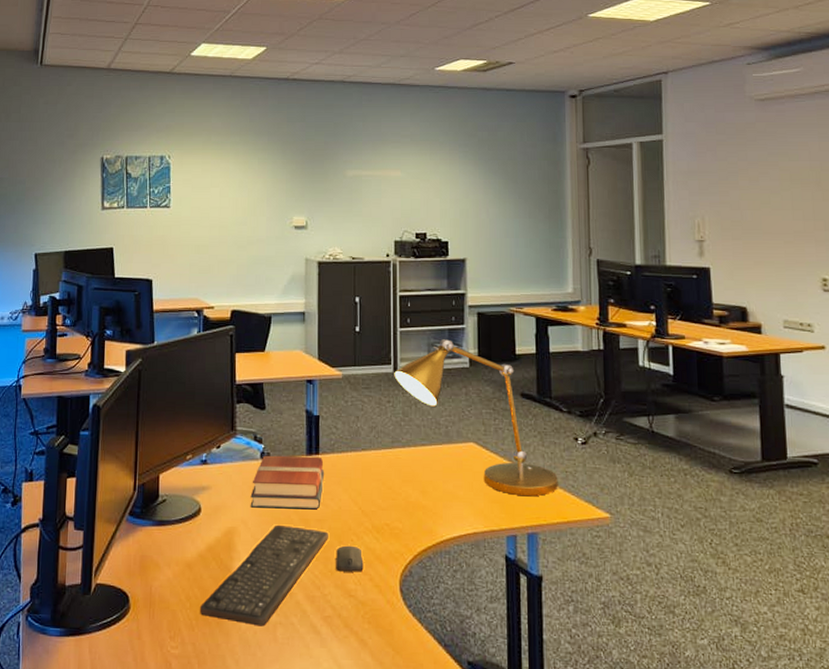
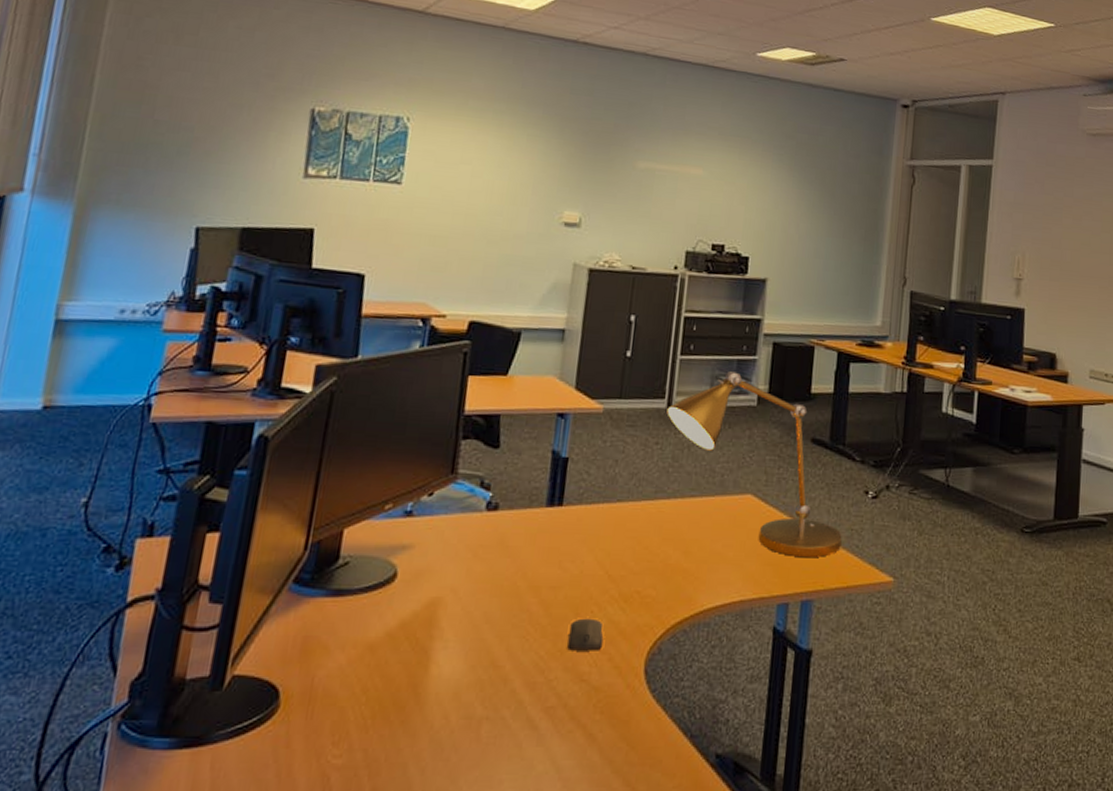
computer keyboard: present [200,524,328,626] -> none [380,593,563,723]
books: present [250,455,325,510] -> none [464,505,568,575]

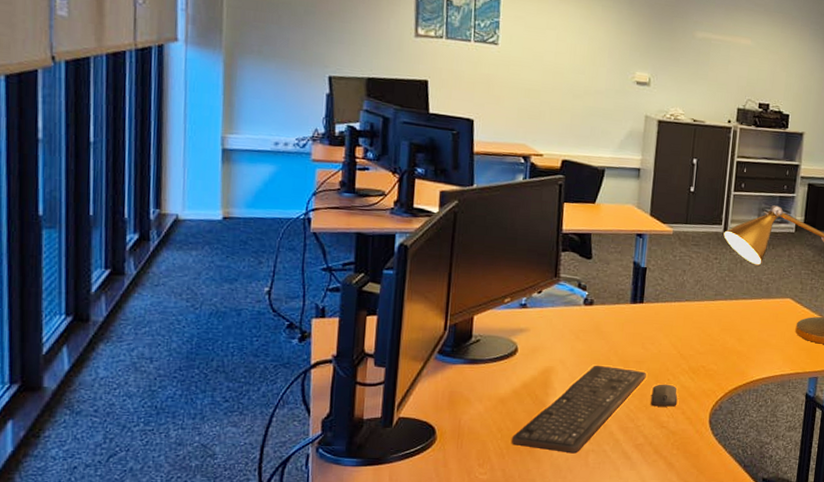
computer keyboard: none [380,593,563,723] -> present [512,365,646,454]

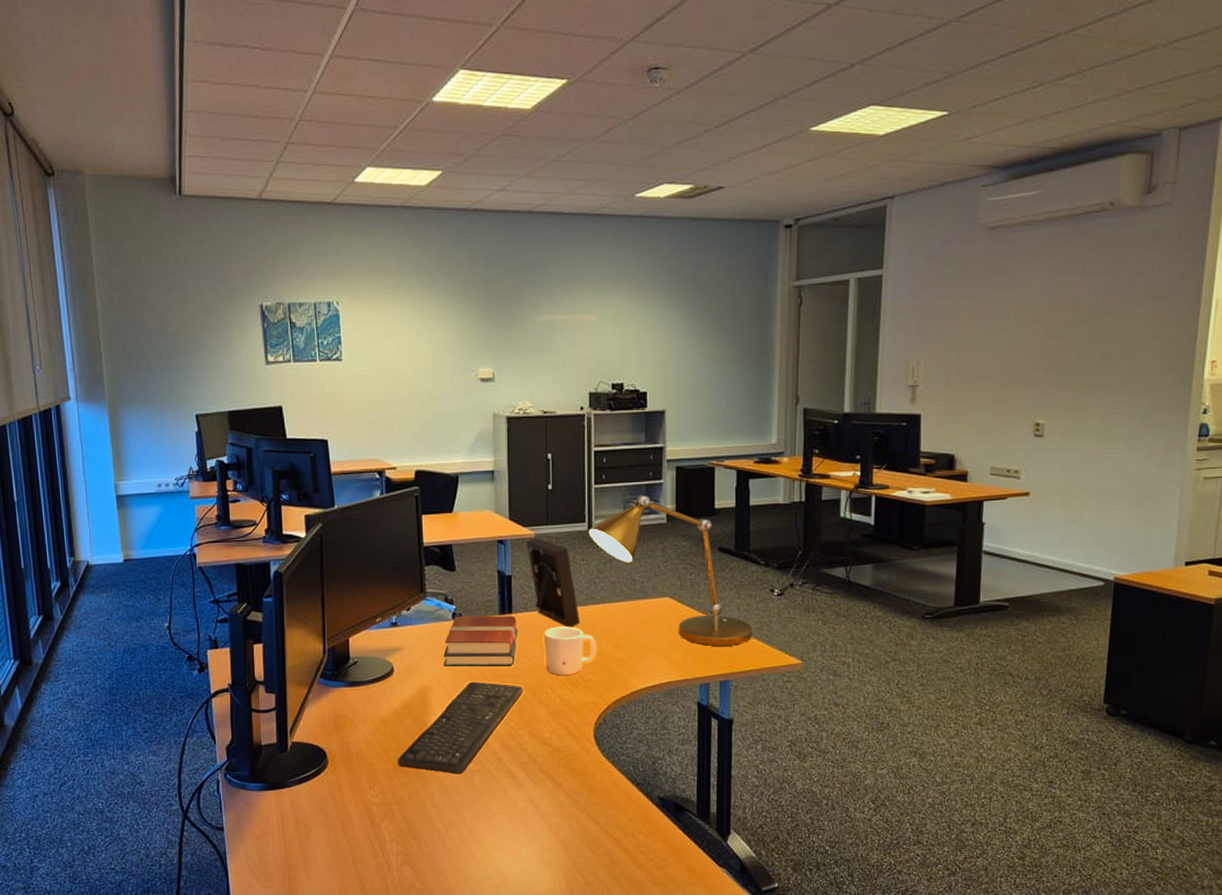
books: none [569,301,648,353] -> present [443,615,519,666]
computer mouse: present [651,384,678,407] -> none [531,698,559,722]
picture frame: none [664,235,707,320] -> present [527,538,580,628]
mug: none [670,318,720,364] -> present [544,626,596,676]

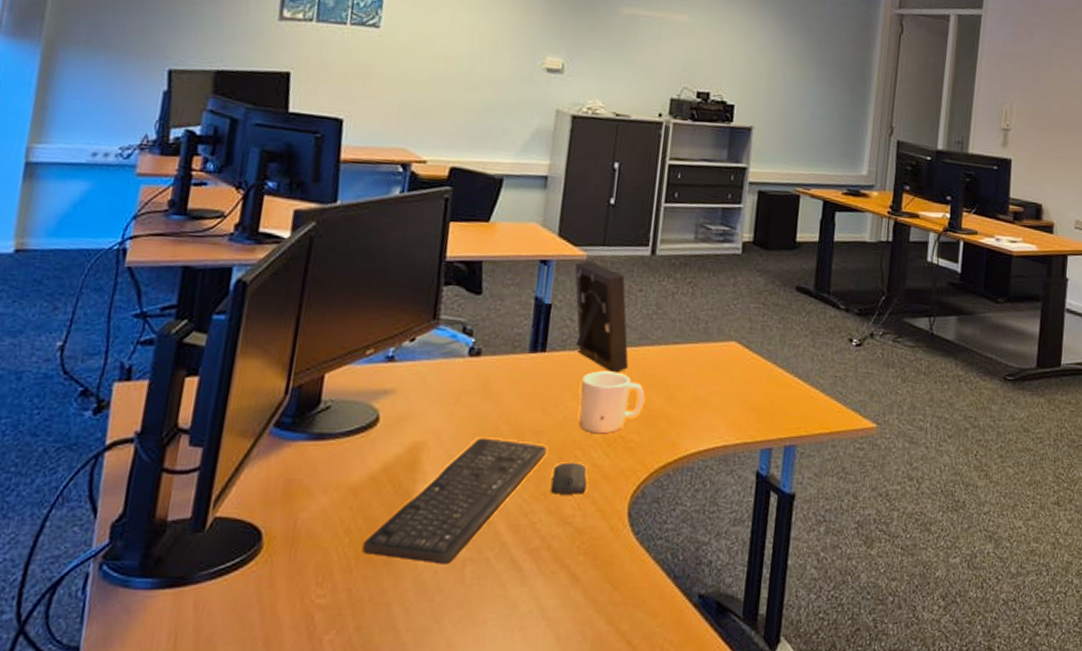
books: present [443,615,519,666] -> none [447,351,551,419]
computer mouse: none [531,698,559,722] -> present [551,462,587,495]
desk lamp: present [588,495,753,647] -> none [651,219,826,405]

